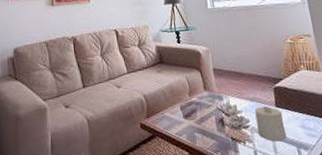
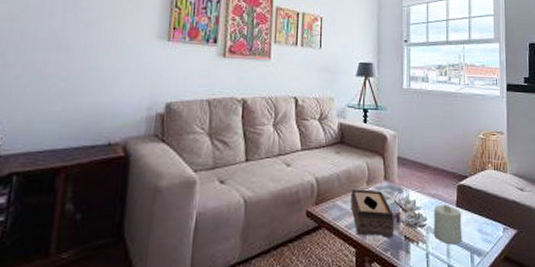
tissue box: none [176,100,222,140] -> present [351,189,395,237]

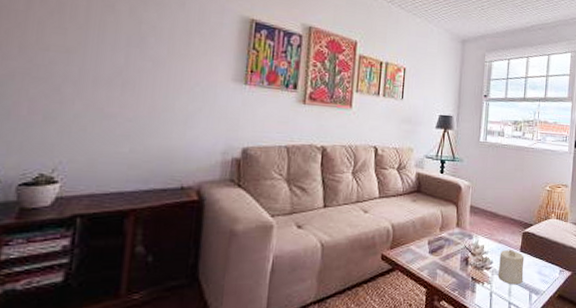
tissue box: present [351,189,395,237] -> none [424,235,464,279]

